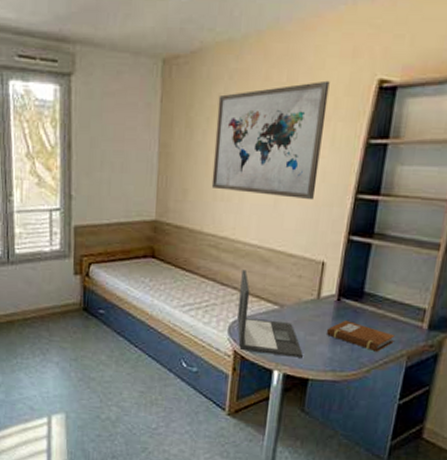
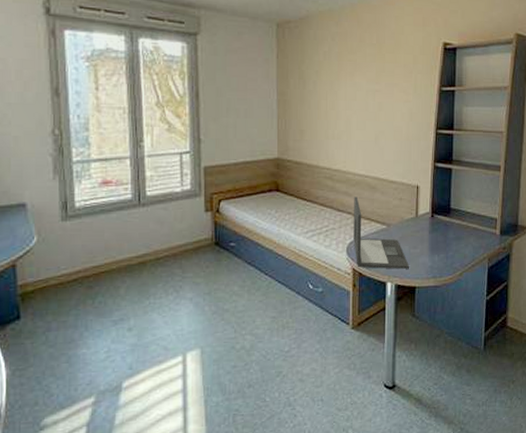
wall art: present [211,80,330,201] -> none [323,42,408,136]
notebook: present [327,321,395,352] -> none [426,233,477,257]

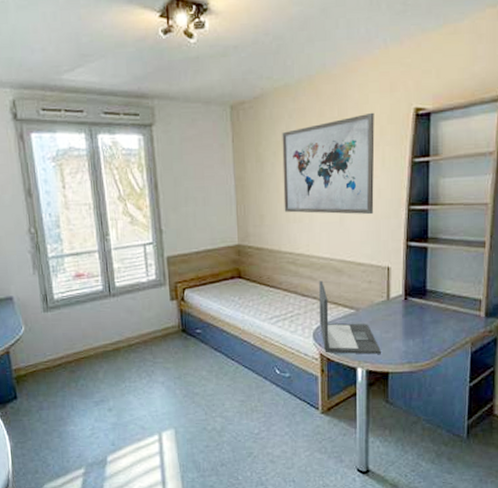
wall art: none [323,42,408,136] -> present [282,112,375,215]

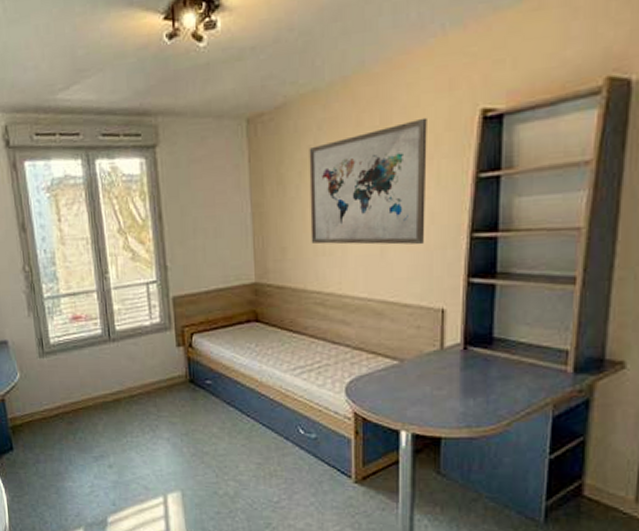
laptop: present [319,280,381,354] -> none [353,325,431,415]

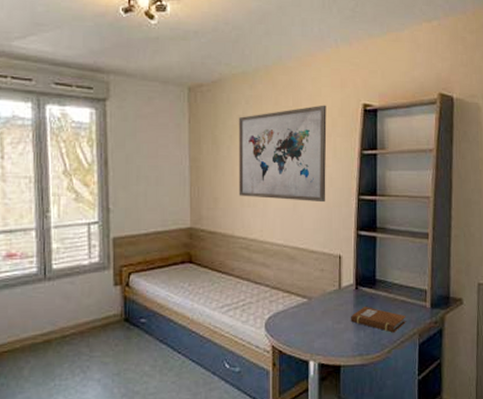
notebook: none [456,371,535,402] -> present [351,307,406,333]

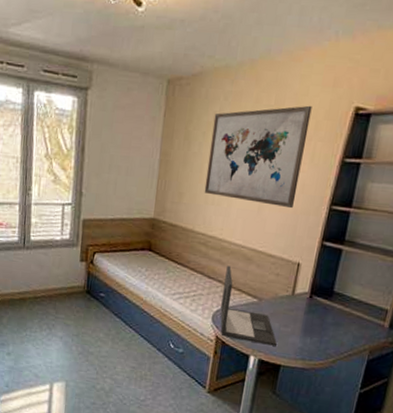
laptop: none [272,268,333,346] -> present [220,265,277,346]
notebook: present [351,307,406,333] -> none [299,316,359,345]

